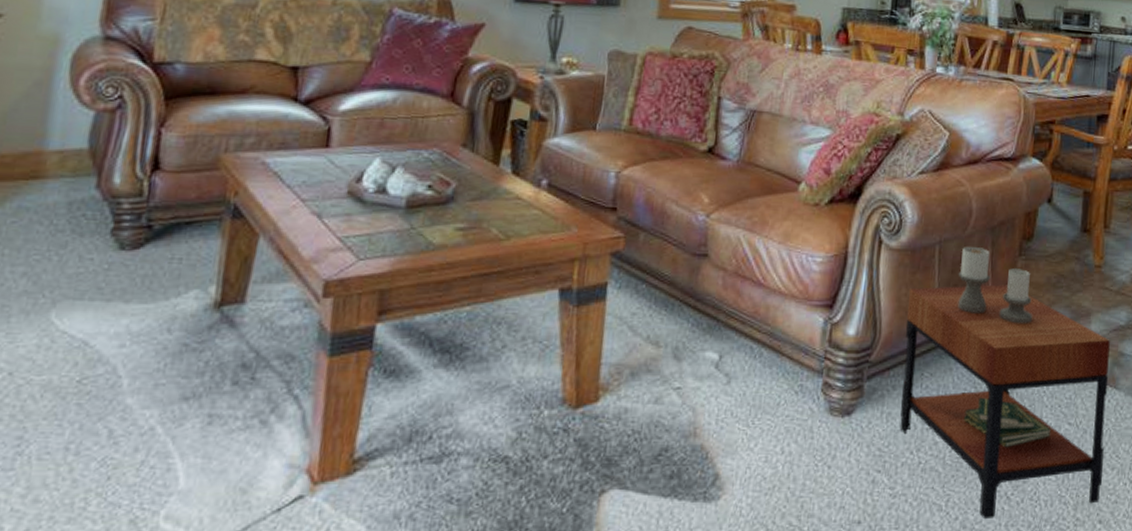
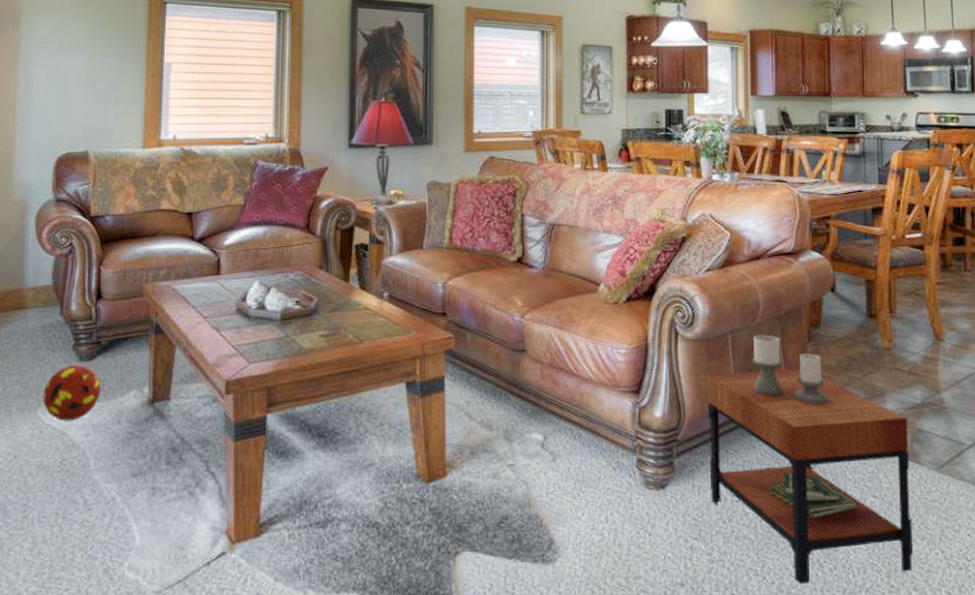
ball: none [59,255,149,328] -> present [42,365,101,421]

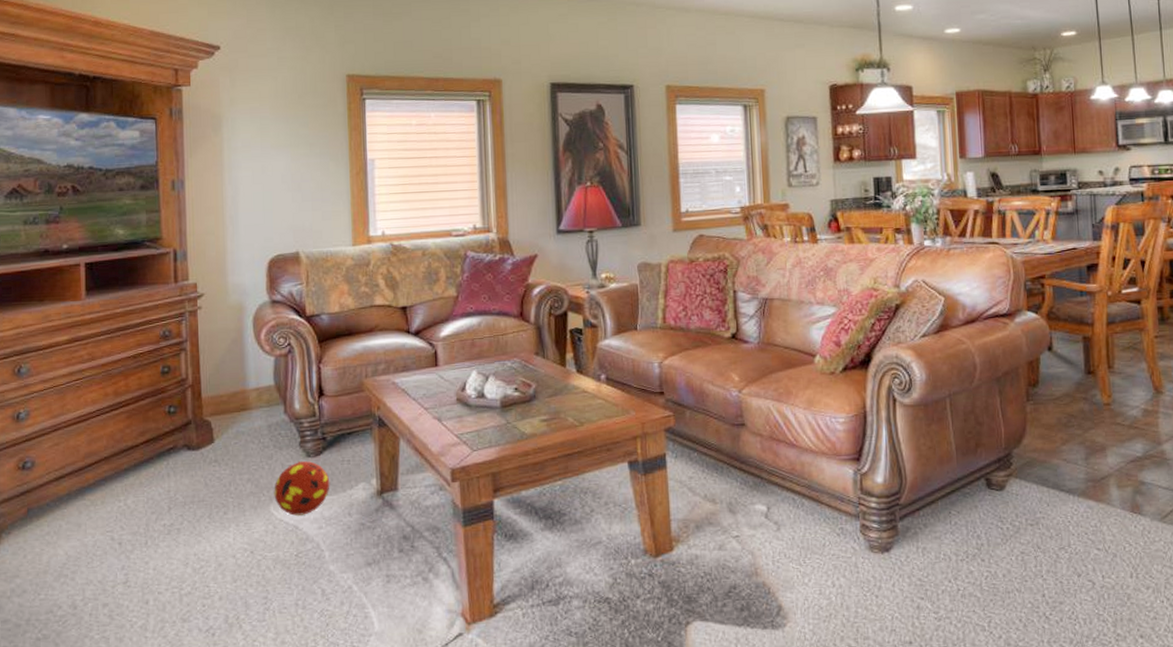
side table: present [707,335,913,585] -> none [926,397,1138,638]

